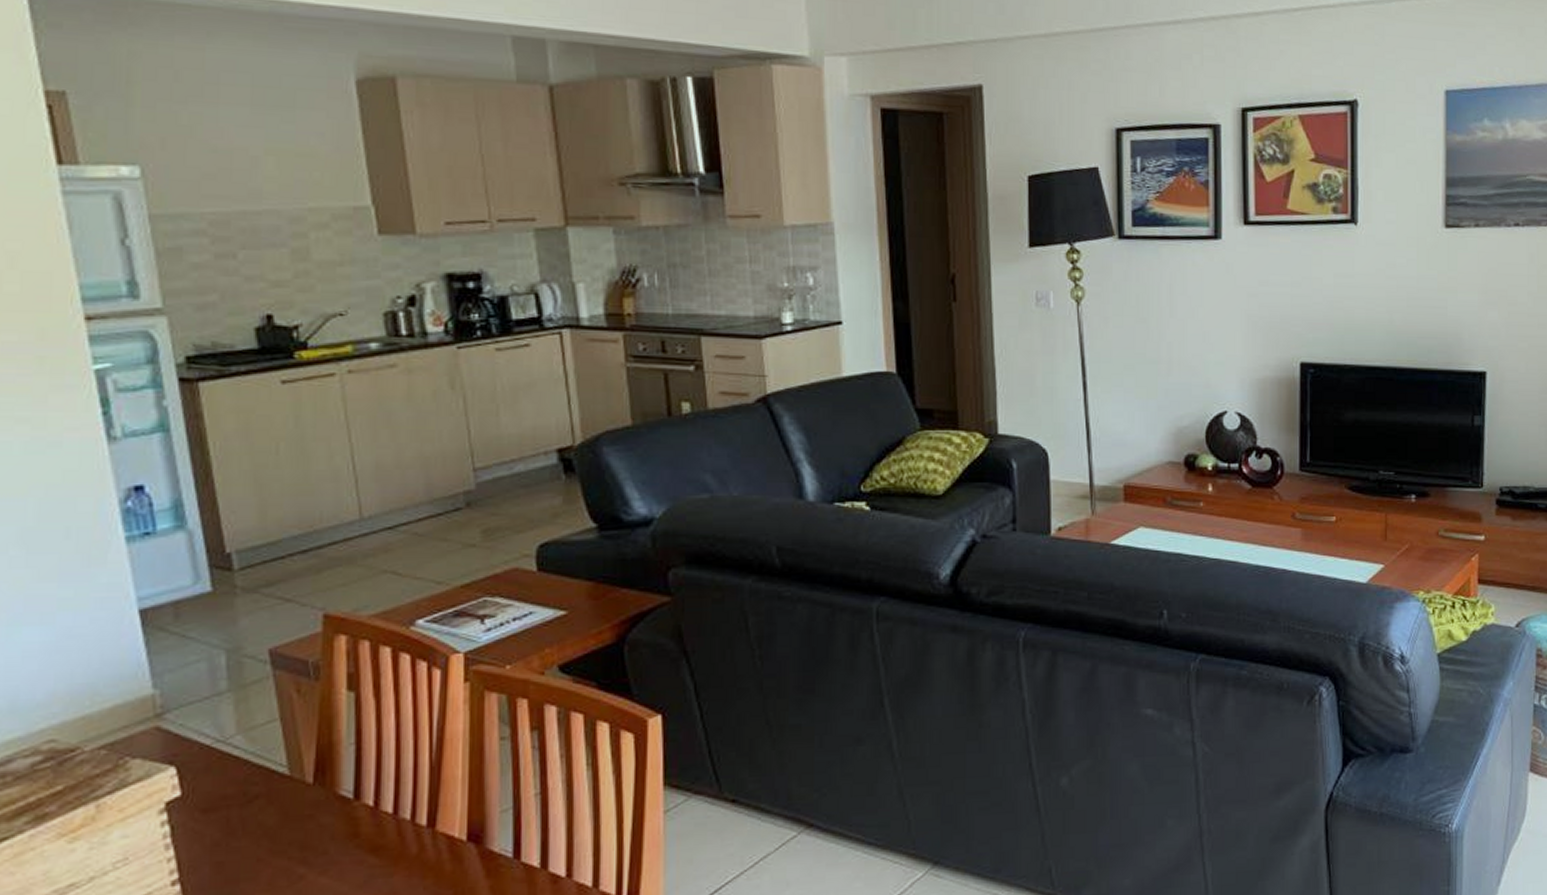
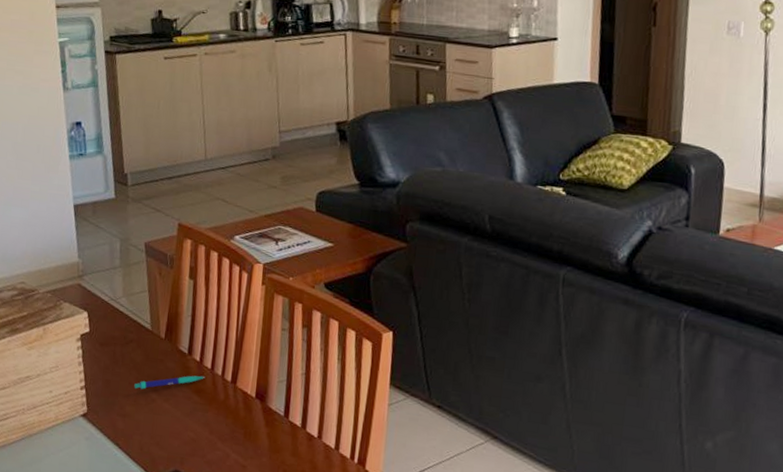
pen: none [266,826,384,865] -> present [134,375,205,390]

